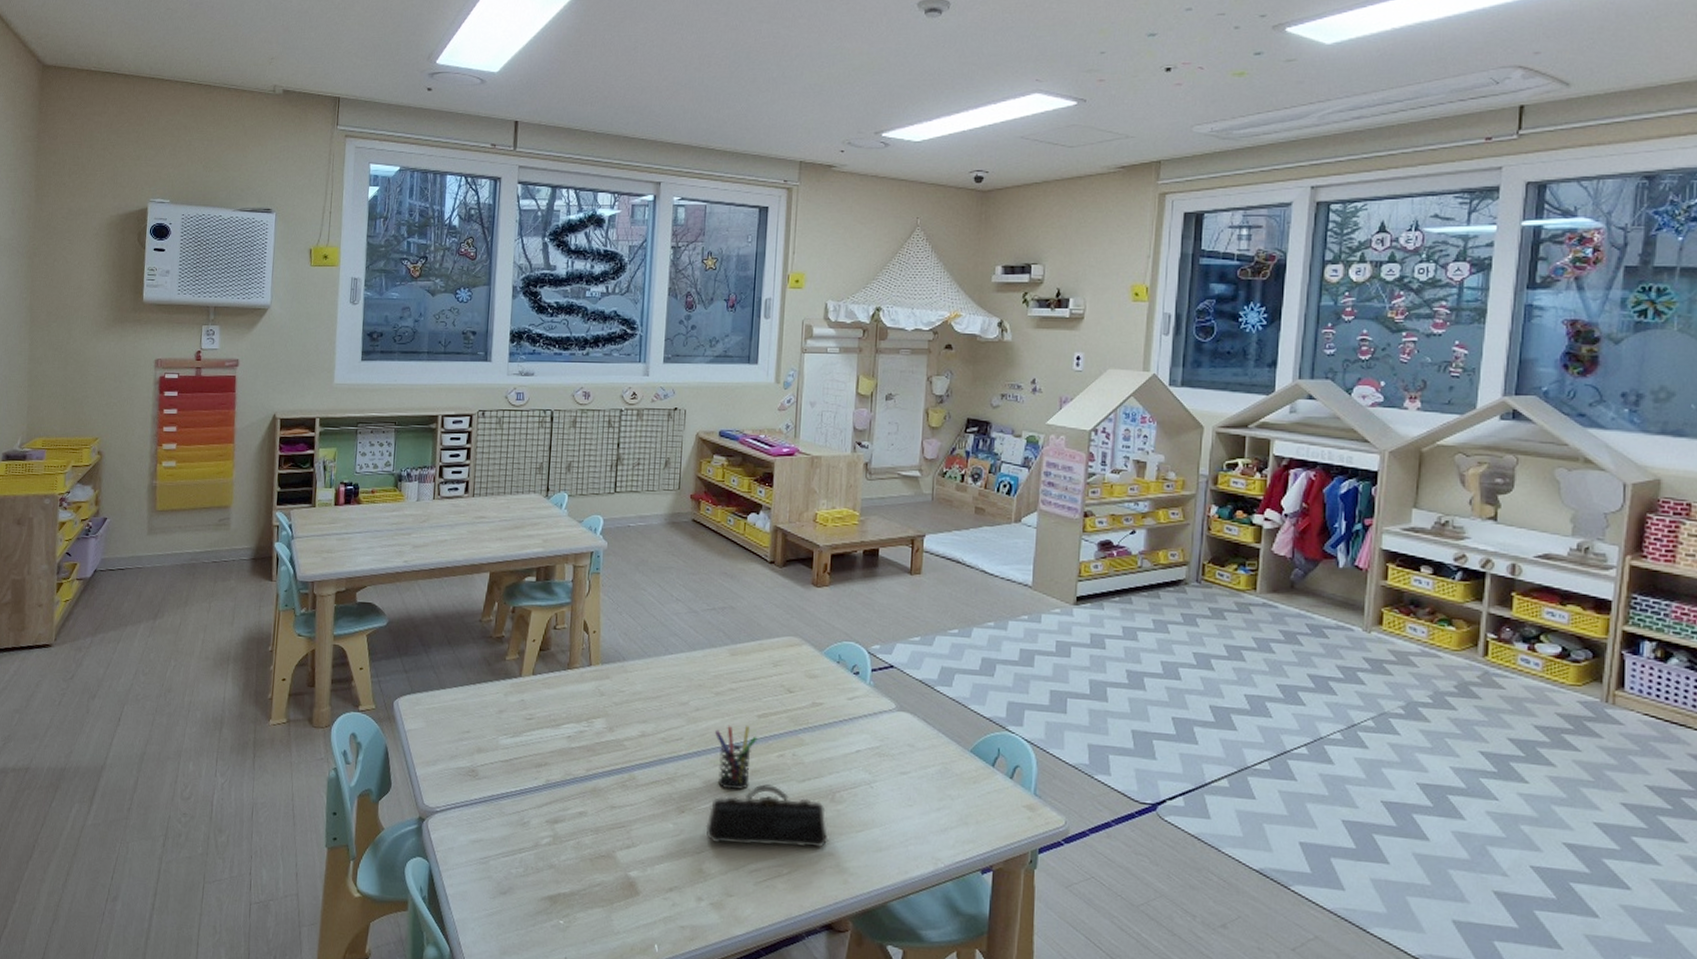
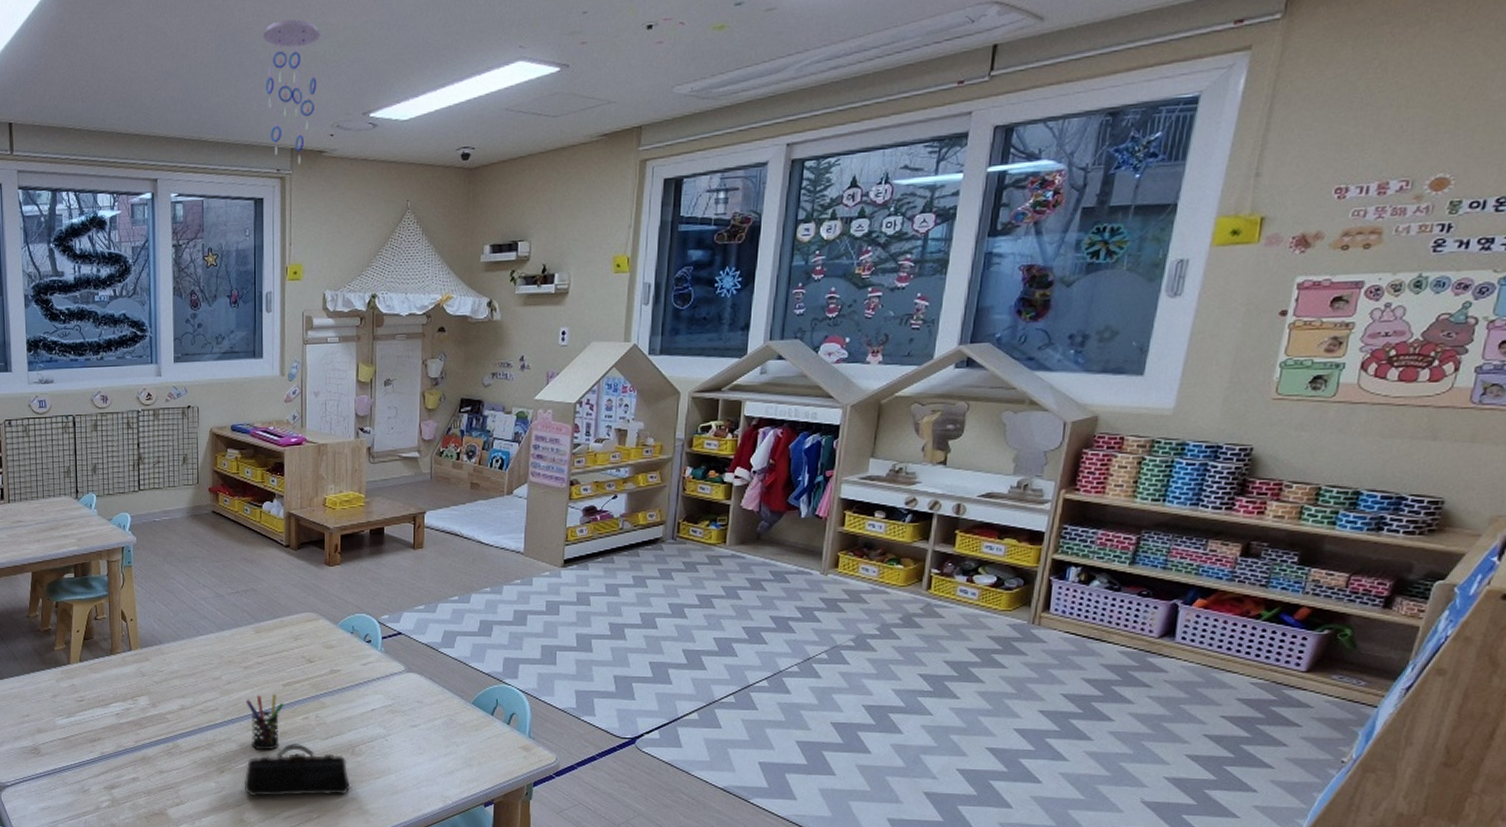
ceiling mobile: none [777,42,835,177] -> present [263,19,320,165]

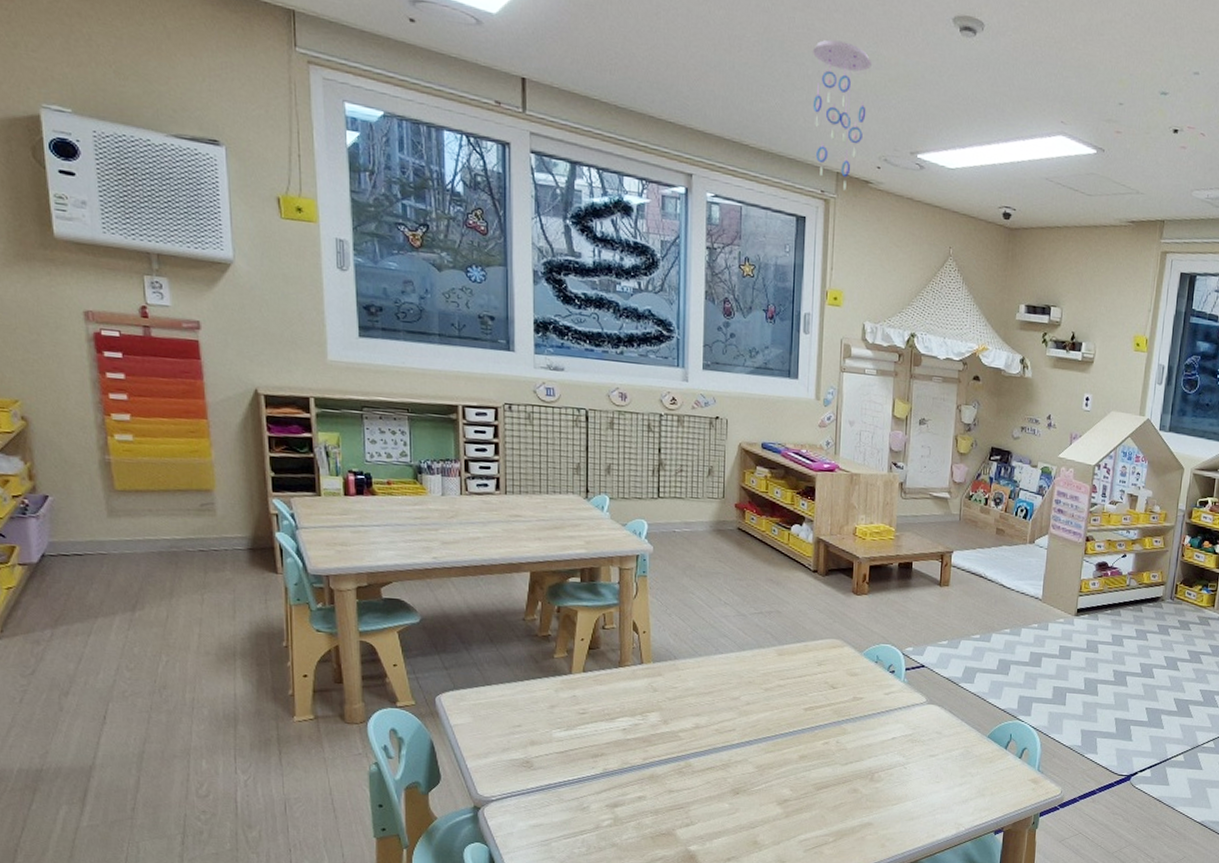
pencil case: present [244,743,351,797] -> none [759,767,868,820]
pen holder: present [245,694,284,750] -> none [764,718,805,773]

